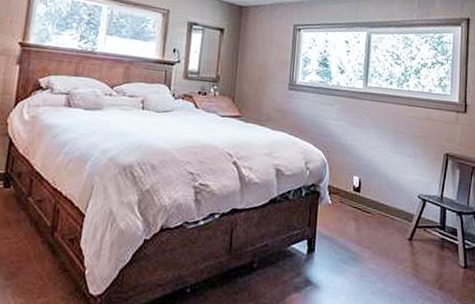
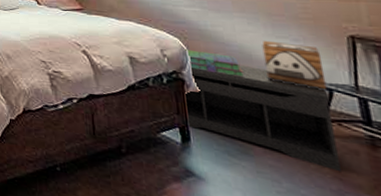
bench: none [316,178,423,271] -> present [186,64,341,172]
stack of books: none [325,162,367,189] -> present [185,49,244,77]
decorative box: none [384,155,425,201] -> present [262,40,328,90]

